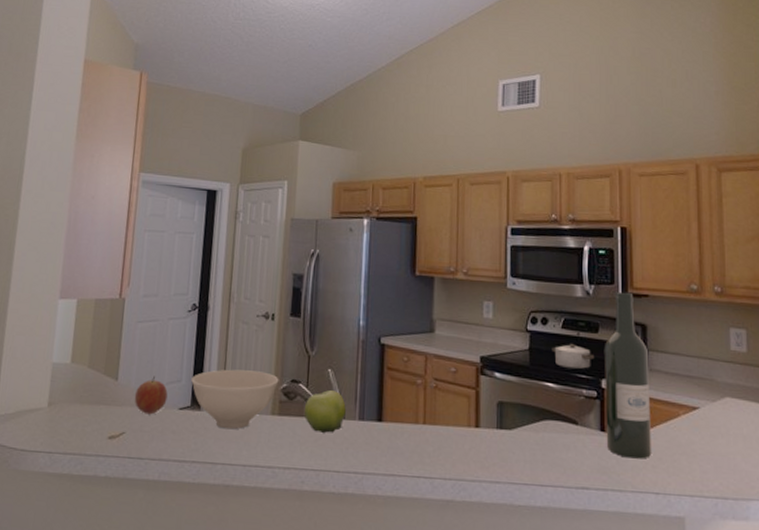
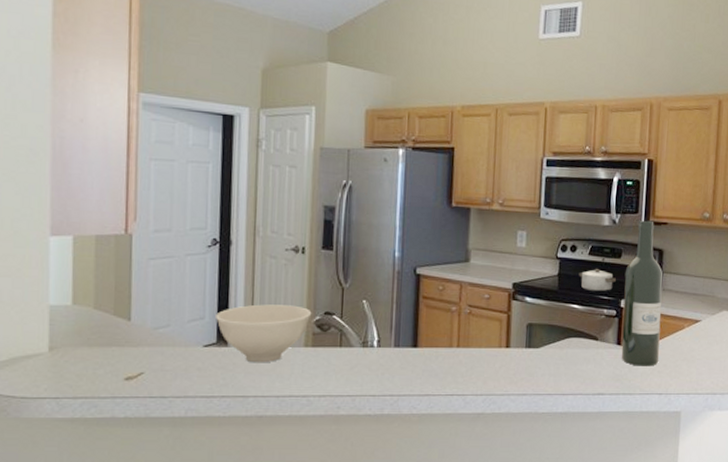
fruit: present [134,376,168,415] -> none [151,314,190,354]
fruit: present [304,388,346,433] -> none [338,319,381,361]

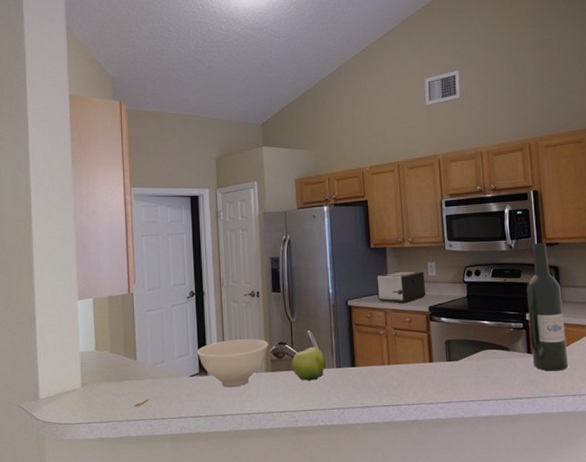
fruit: none [338,319,381,361] -> present [291,346,325,381]
toaster: none [453,238,512,277] -> present [376,271,426,304]
cooking pot: present [579,268,616,292] -> none [485,288,519,309]

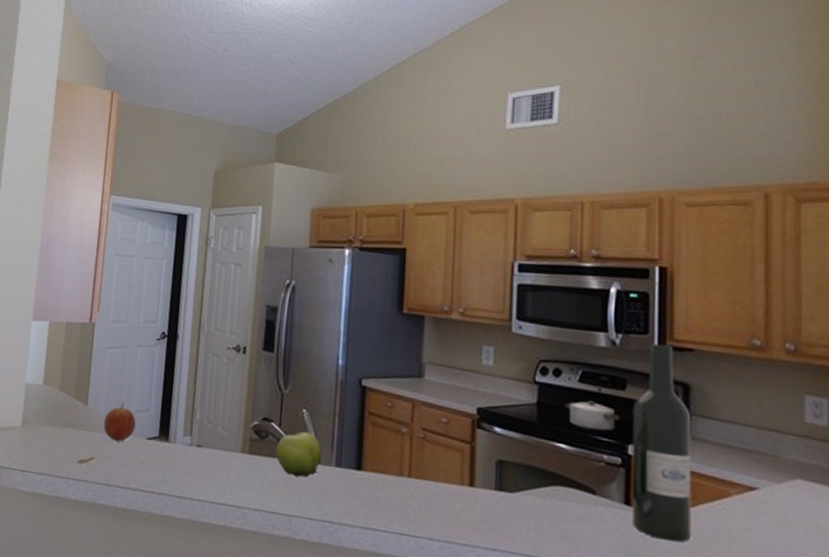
fruit: none [152,353,179,384] -> present [103,403,136,442]
bowl: present [197,339,269,388] -> none [159,402,250,465]
toaster: present [376,271,426,304] -> none [404,350,476,397]
cooking pot: none [485,288,519,309] -> present [565,400,619,433]

